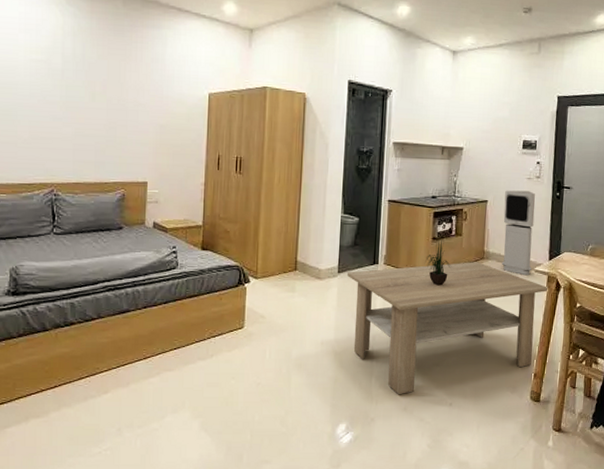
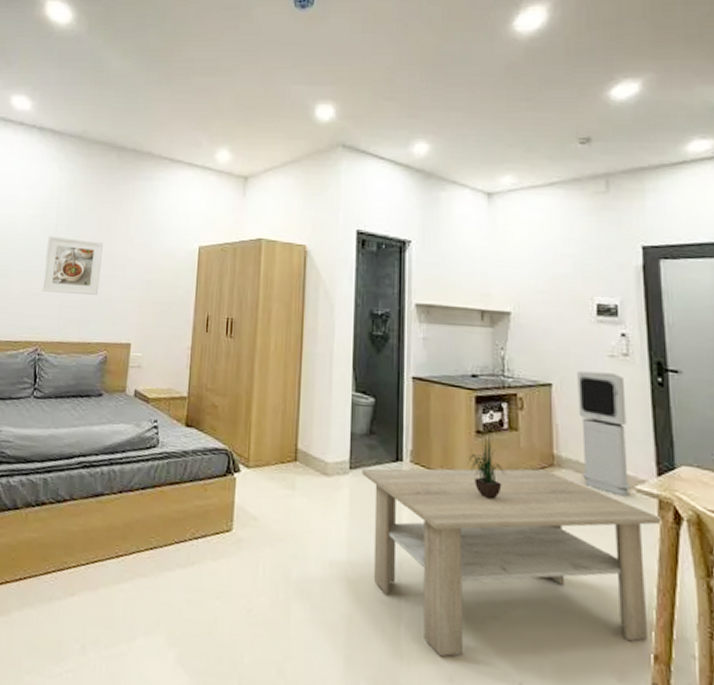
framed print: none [52,81,114,138] -> present [41,236,103,295]

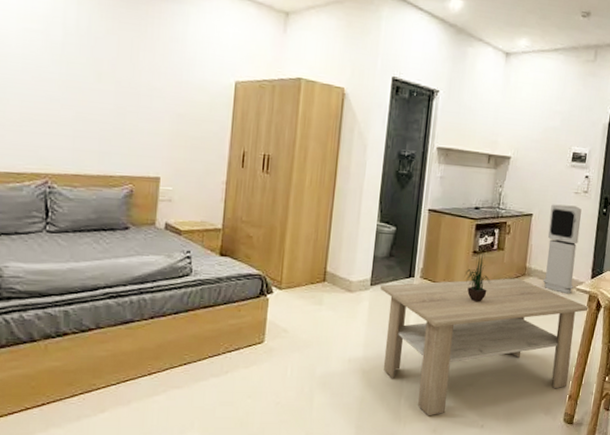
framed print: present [41,236,103,295] -> none [48,56,124,126]

